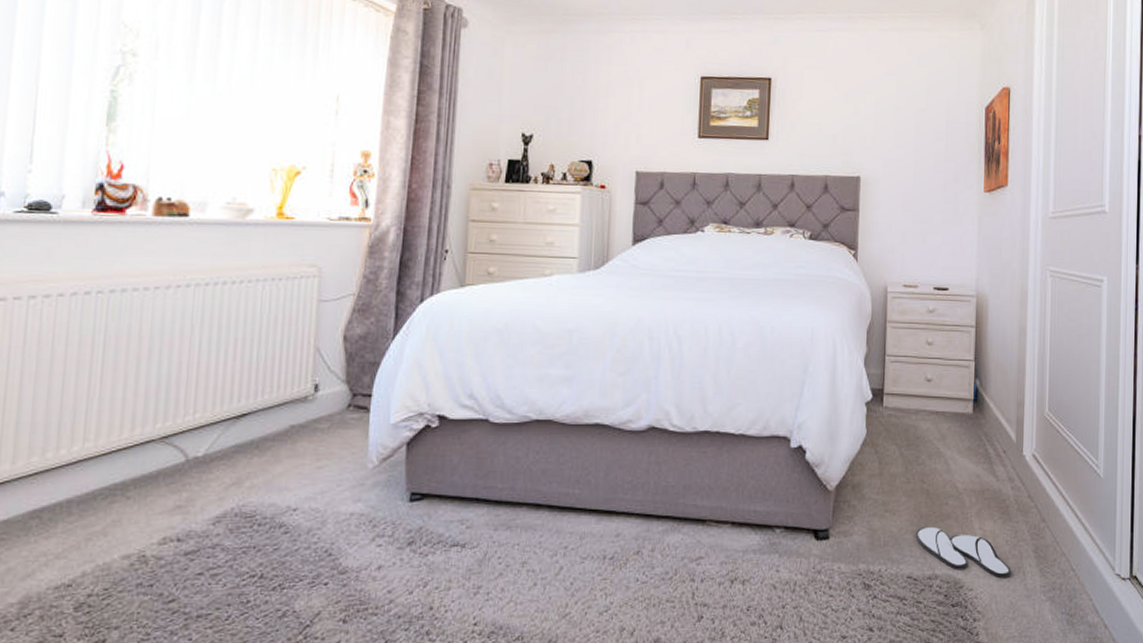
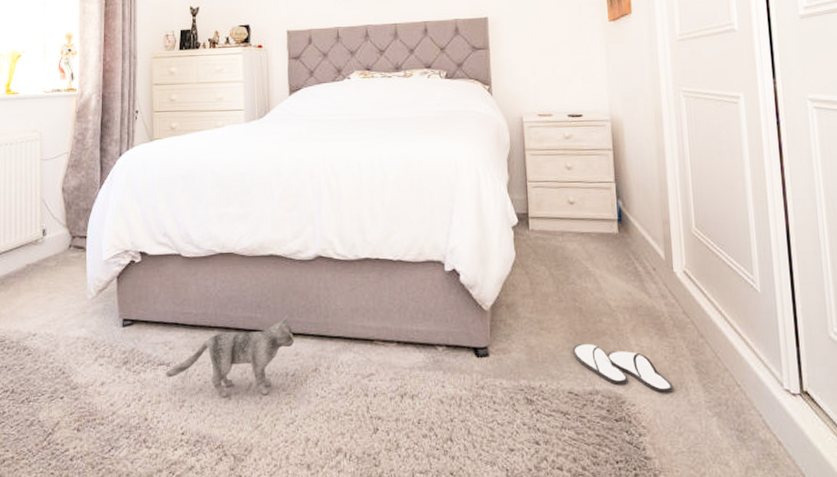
cat: none [459,490,617,584] -> present [165,314,295,398]

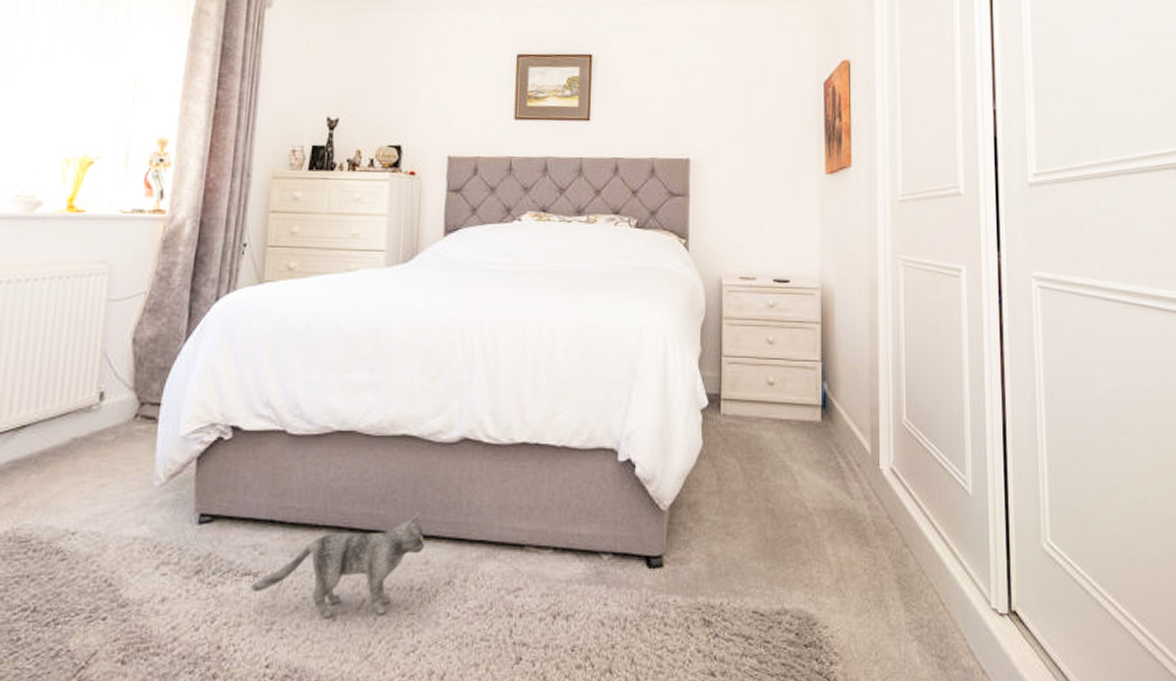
slippers: present [572,344,674,393] -> none [760,553,872,613]

